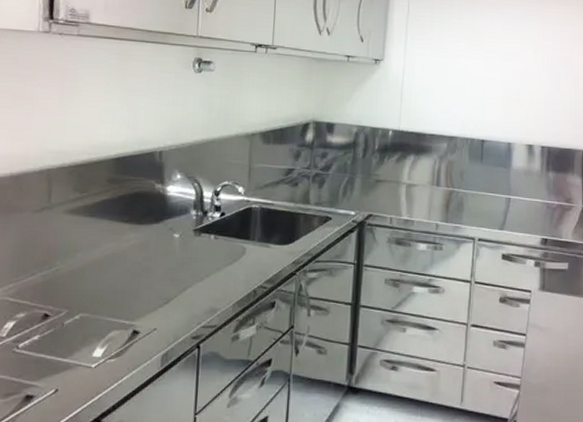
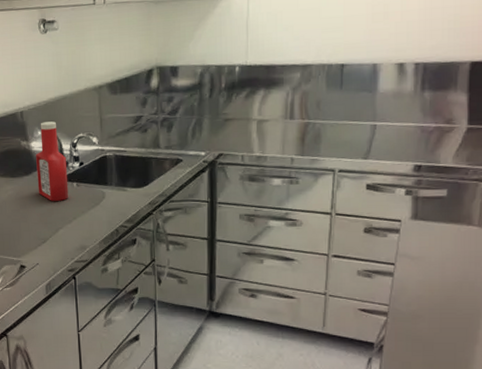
ketchup bottle: none [167,165,206,255] -> present [36,121,69,201]

